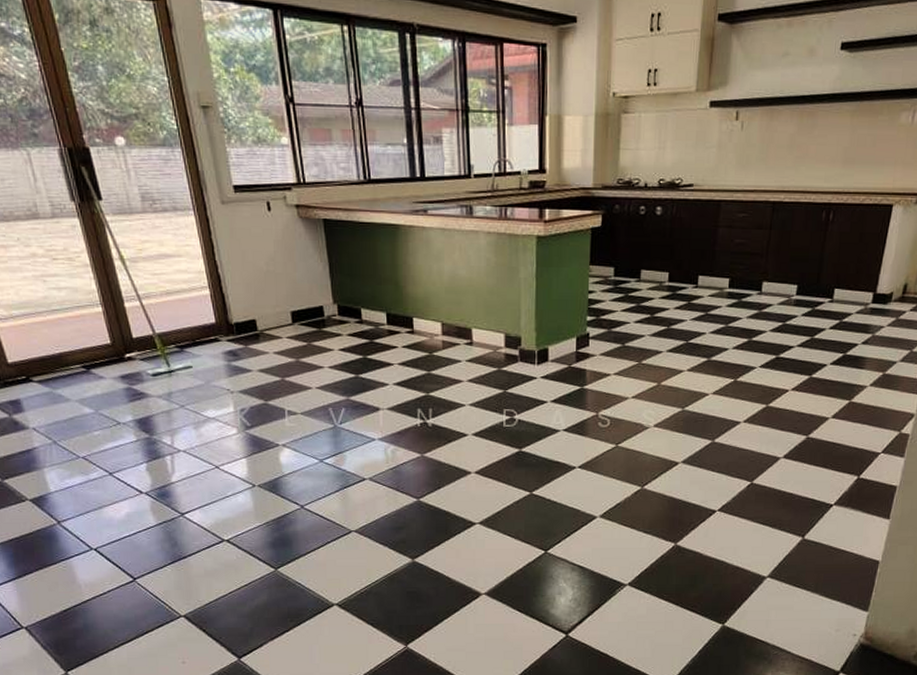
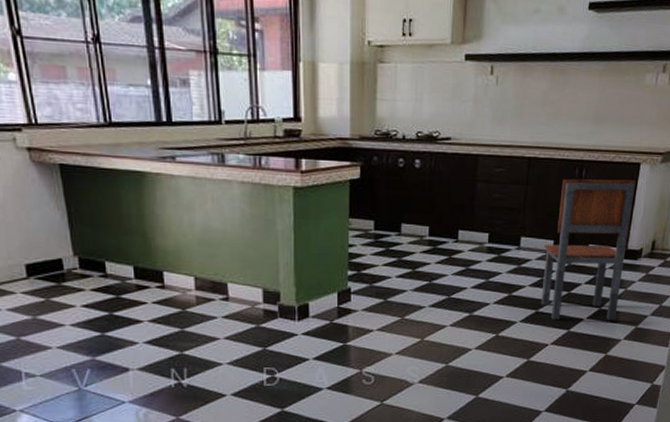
chair: none [782,222,887,367] -> present [541,179,635,321]

